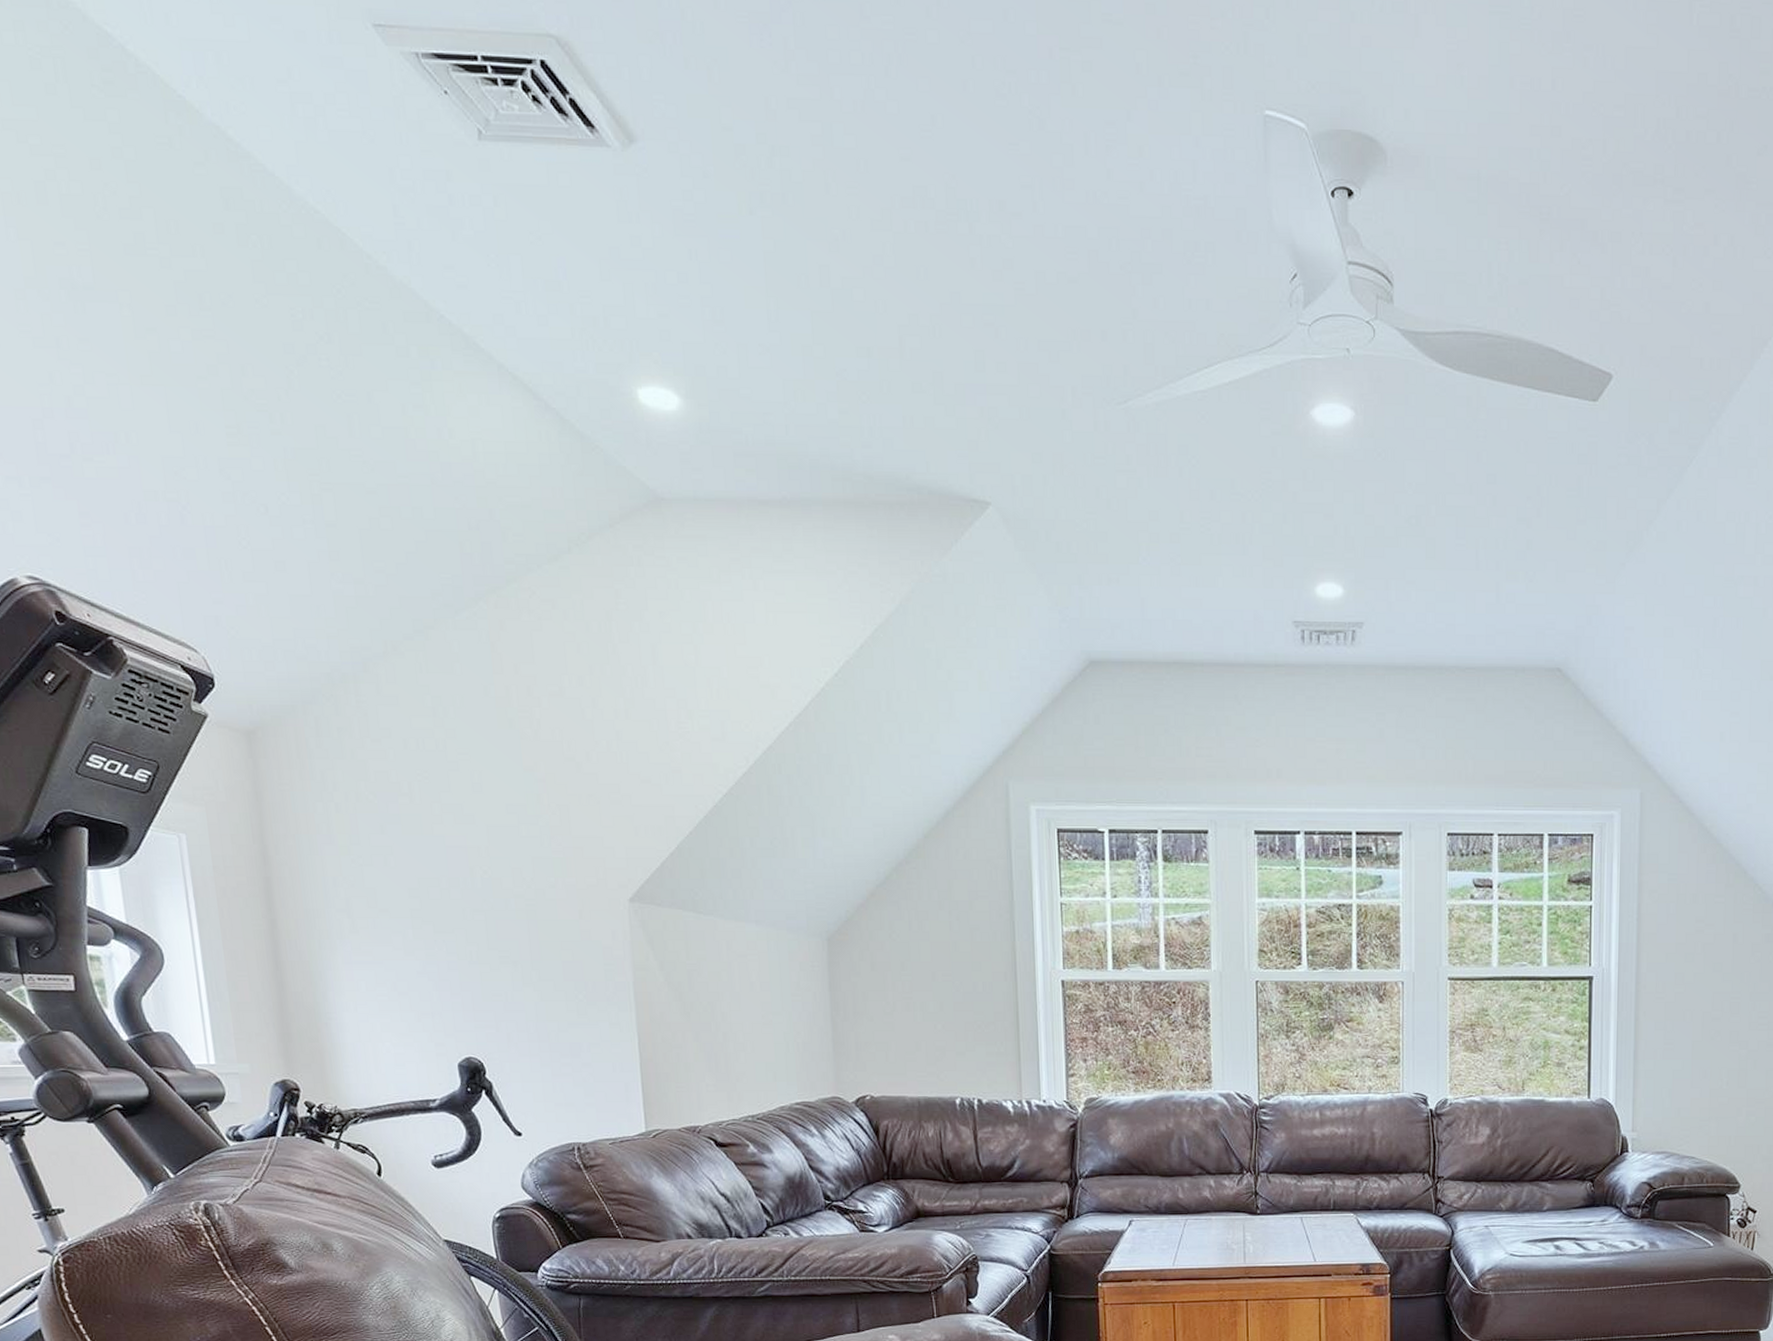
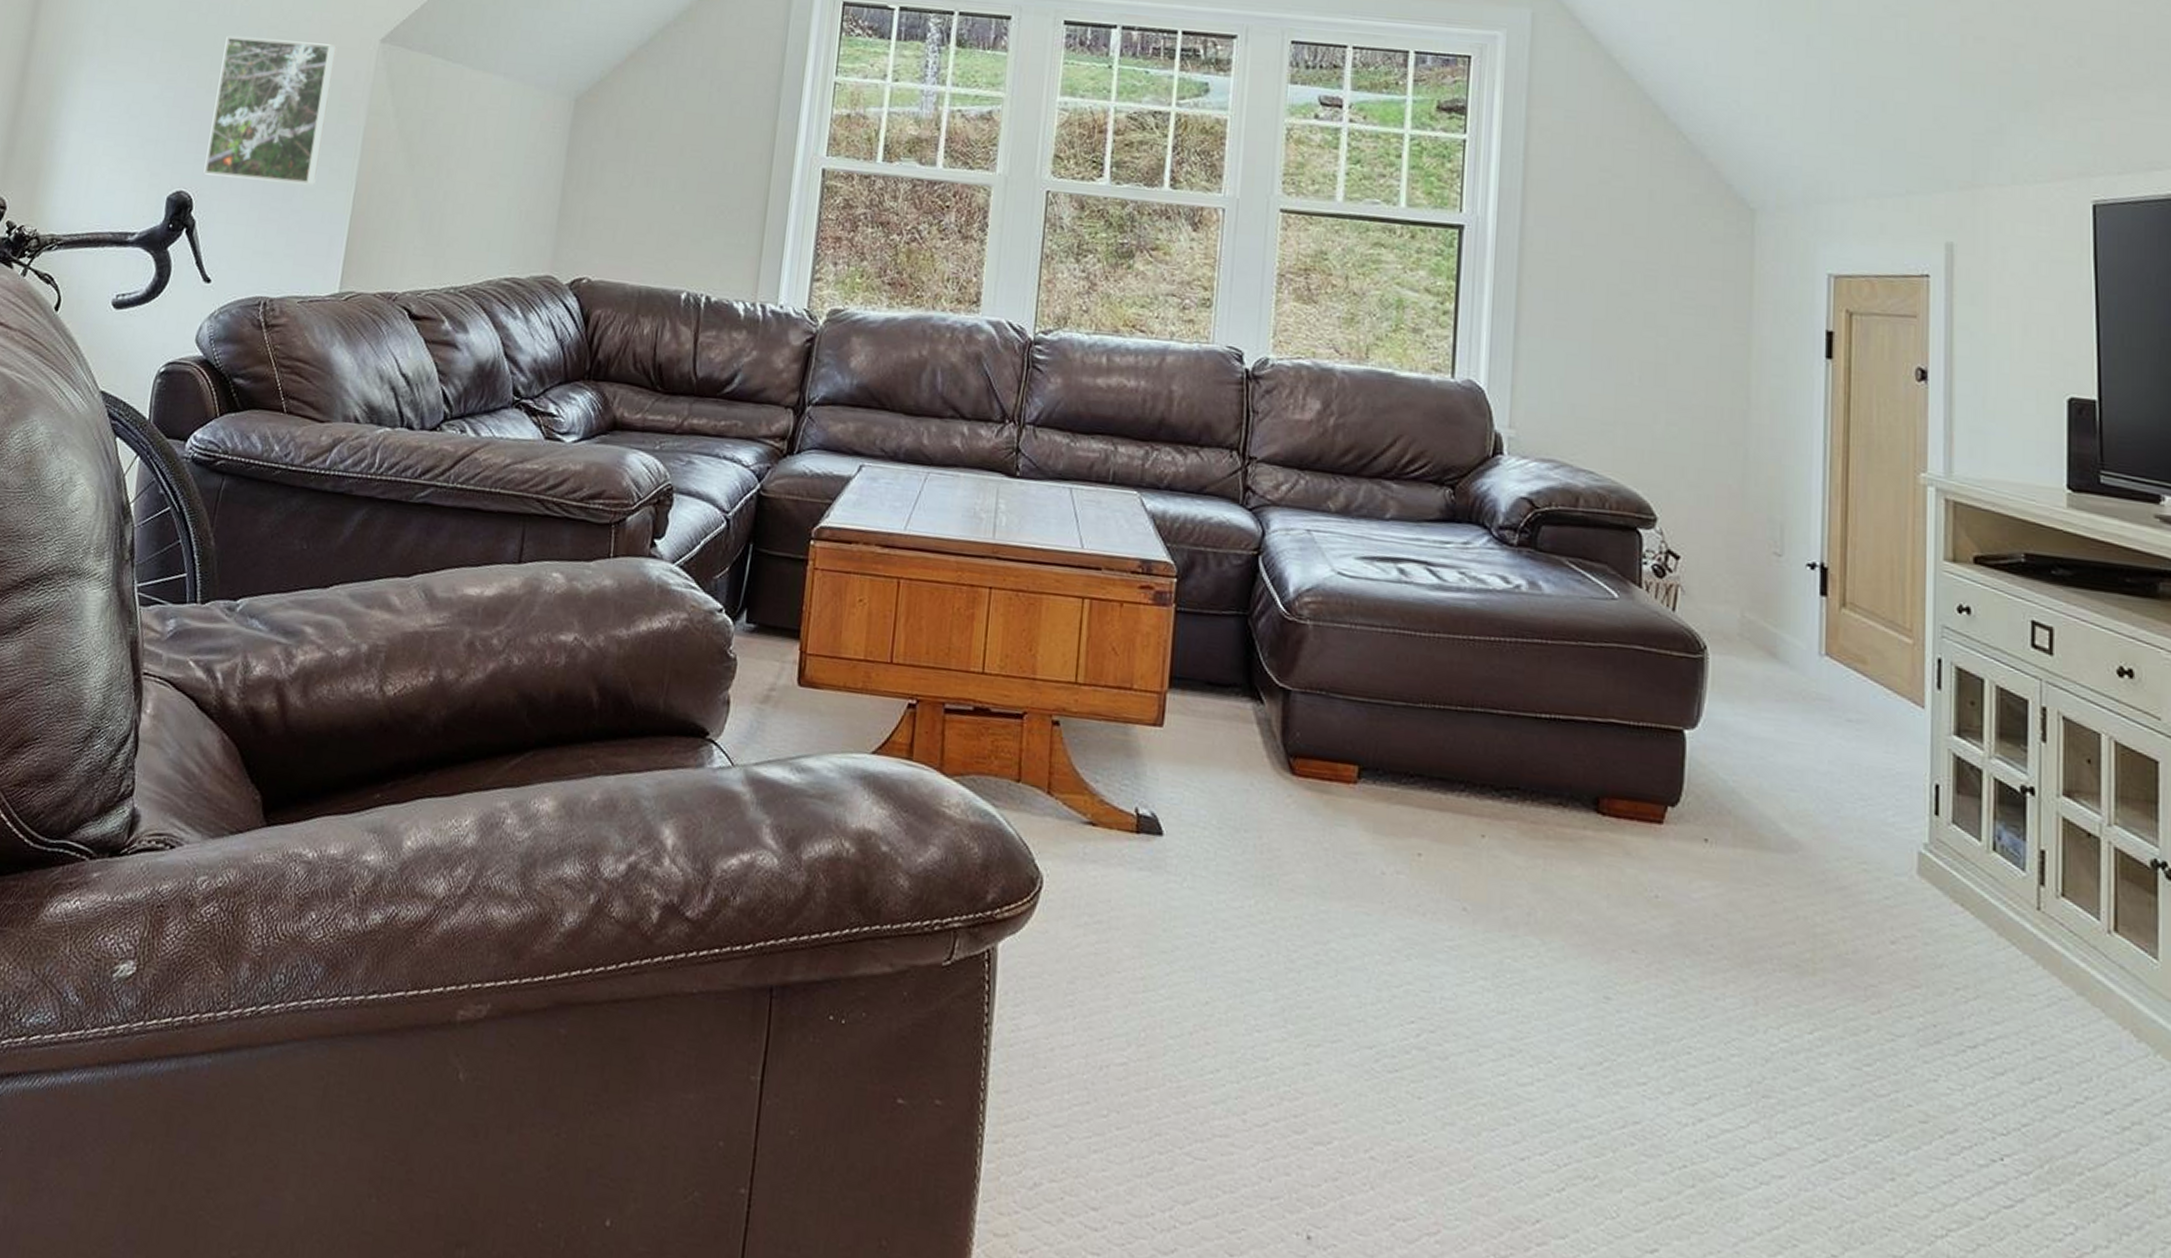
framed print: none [474,908,598,1040] -> present [203,36,337,185]

